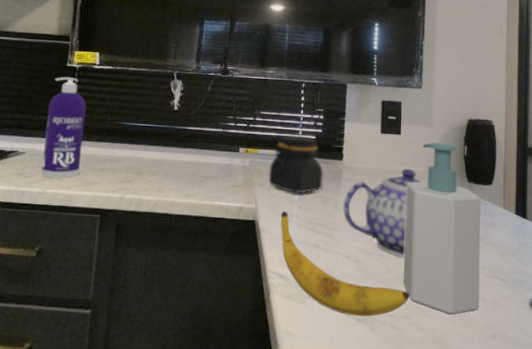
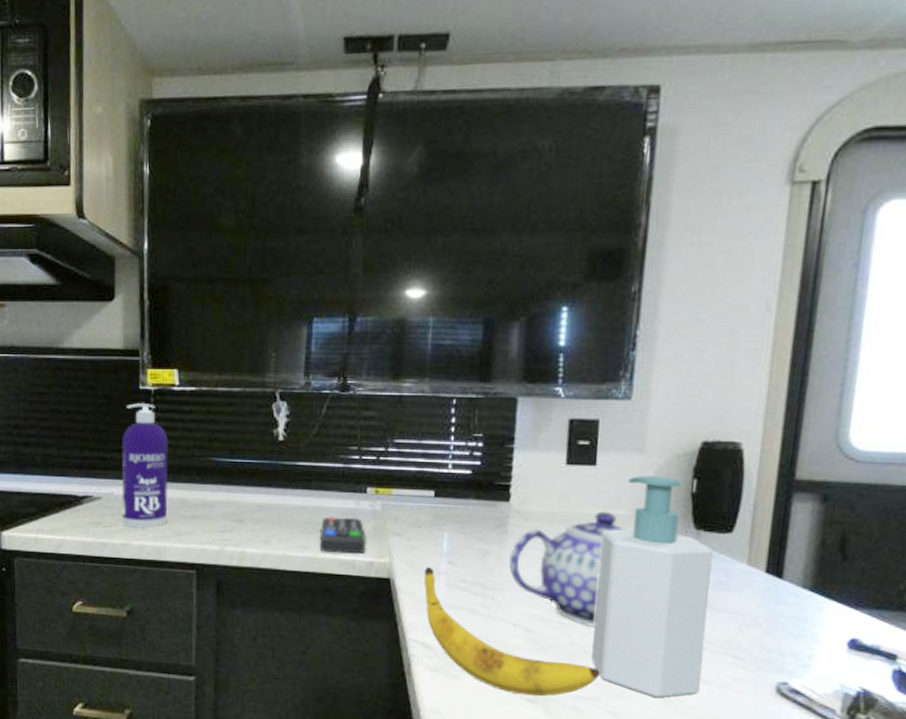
remote control: none [201,170,238,201] -> present [319,516,367,554]
jar: present [268,134,323,194] -> none [407,469,482,546]

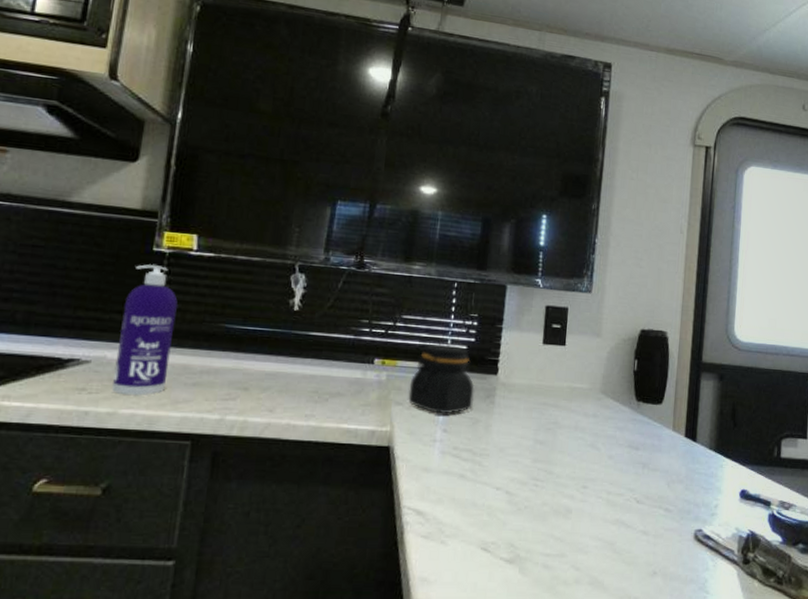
remote control: present [319,516,367,554] -> none [324,386,371,423]
jar: none [407,469,482,546] -> present [408,343,475,415]
banana: present [423,567,600,697] -> none [420,435,566,557]
teapot: present [508,511,626,627] -> none [495,385,587,488]
soap bottle: present [592,476,713,699] -> none [560,355,649,551]

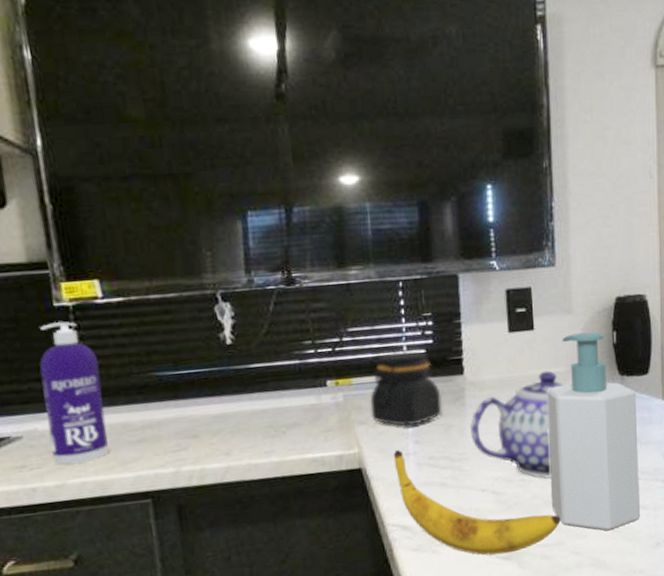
banana: none [420,435,566,557] -> present [393,450,561,555]
teapot: none [495,385,587,488] -> present [469,370,565,479]
soap bottle: none [560,355,649,551] -> present [546,332,640,531]

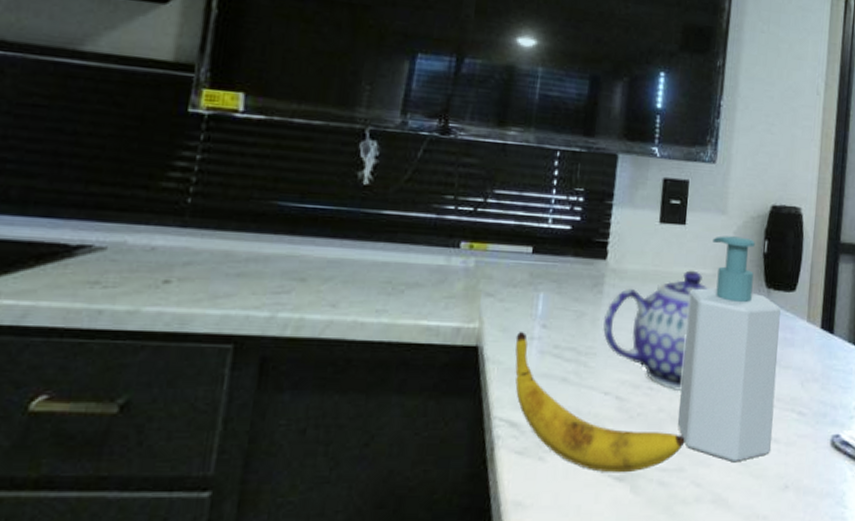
spray bottle: present [39,322,109,466] -> none [134,128,219,290]
jar: present [370,351,442,426] -> none [500,223,580,307]

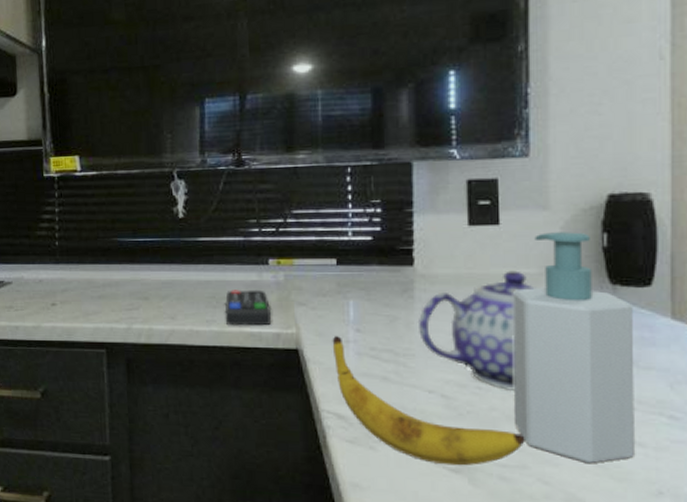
remote control: none [398,274,456,319] -> present [225,290,272,326]

